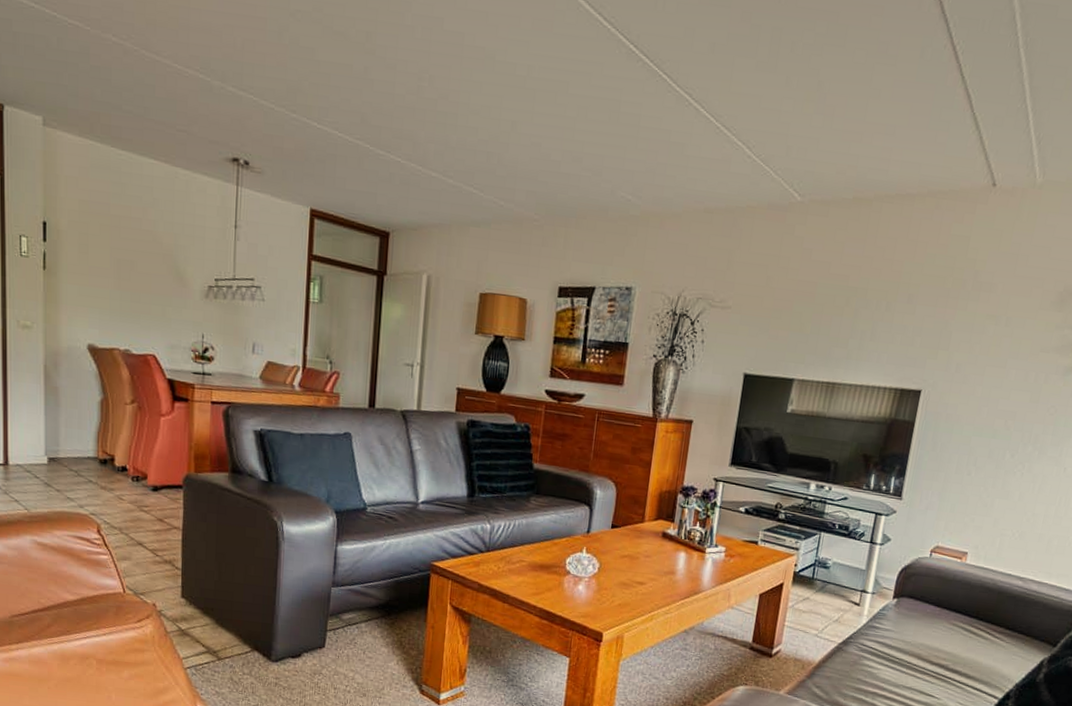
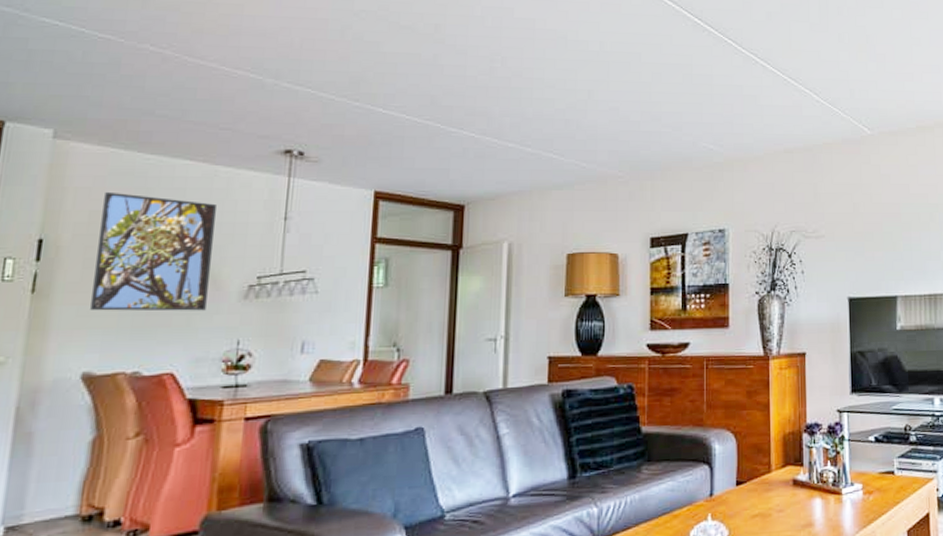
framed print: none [88,182,178,304] -> present [90,191,216,311]

